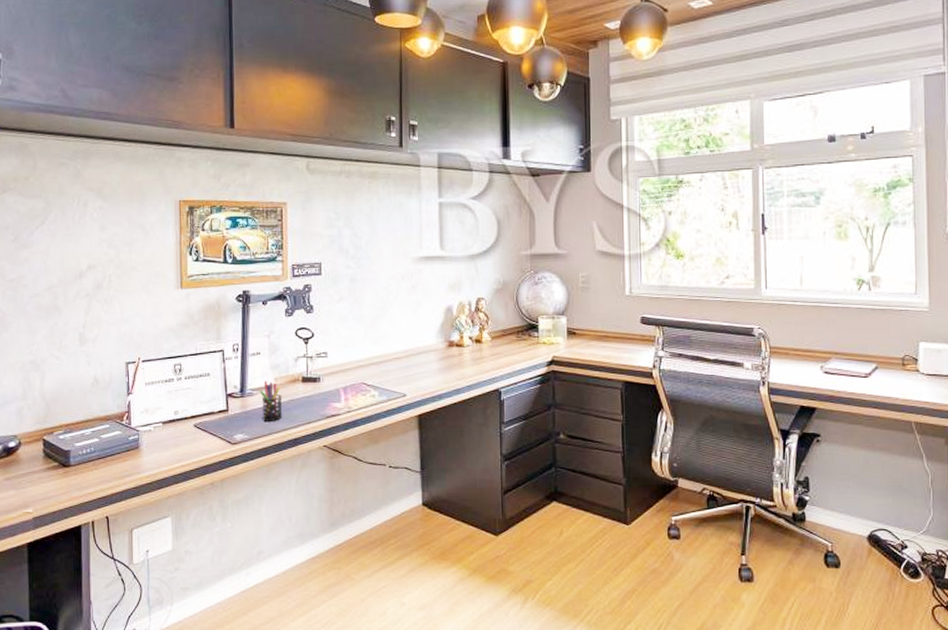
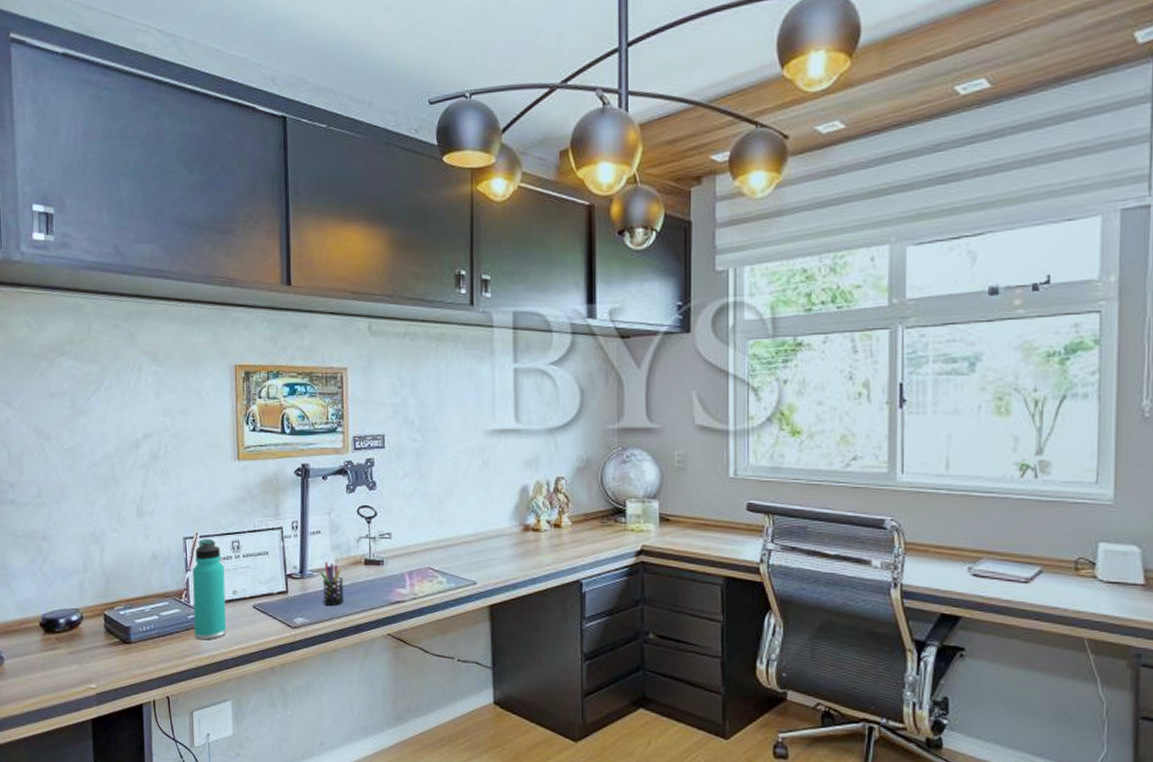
thermos bottle: none [134,363,168,460] -> present [192,538,227,640]

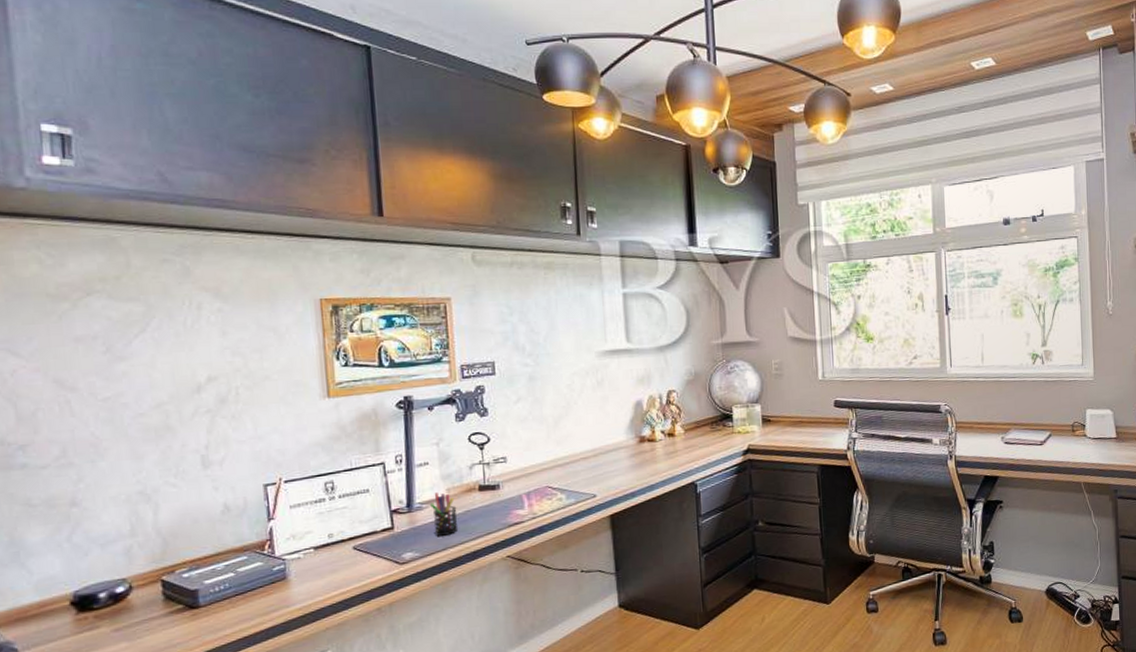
thermos bottle: present [192,538,227,640] -> none [277,482,323,592]

